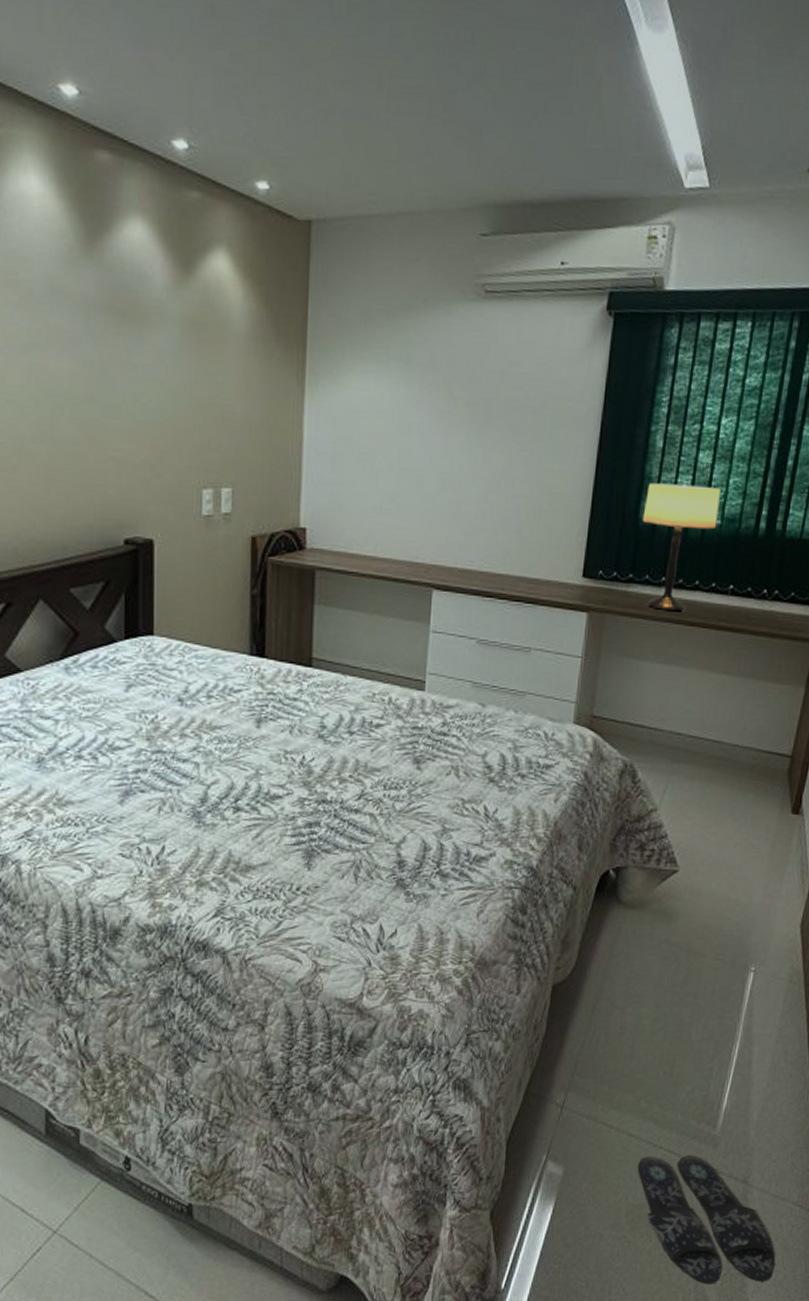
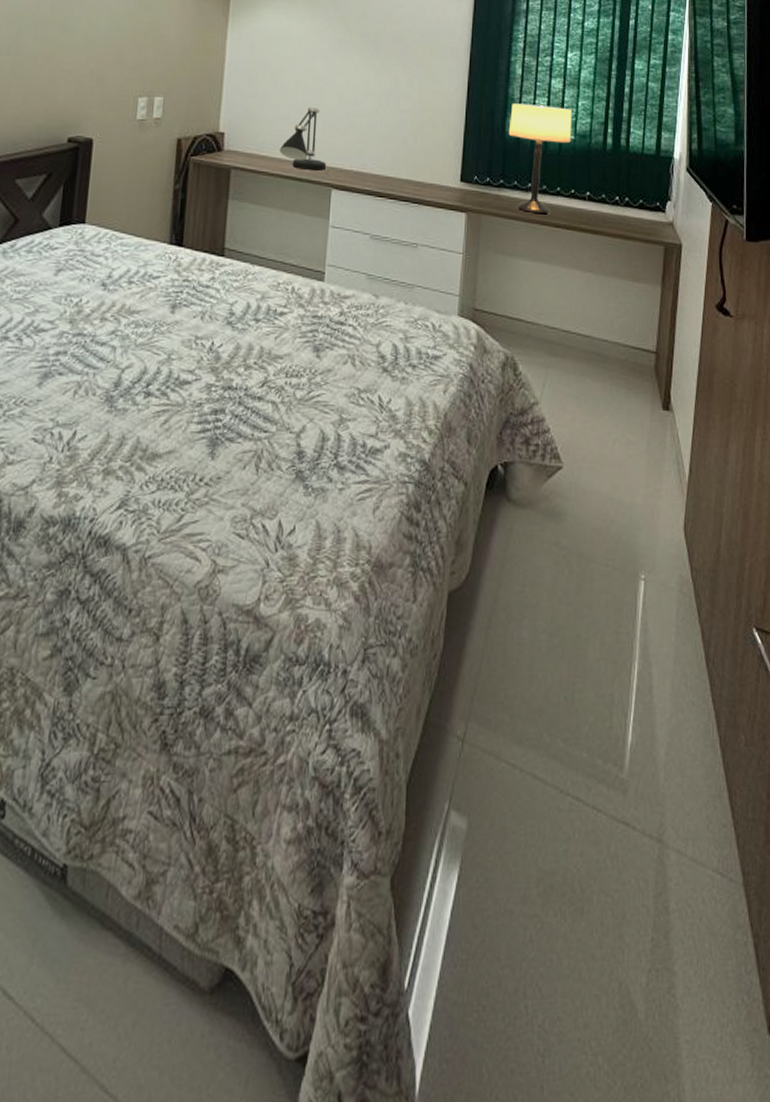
desk lamp: none [370,495,426,569] -> present [279,107,326,171]
slippers: present [637,1155,775,1285] -> none [545,805,703,984]

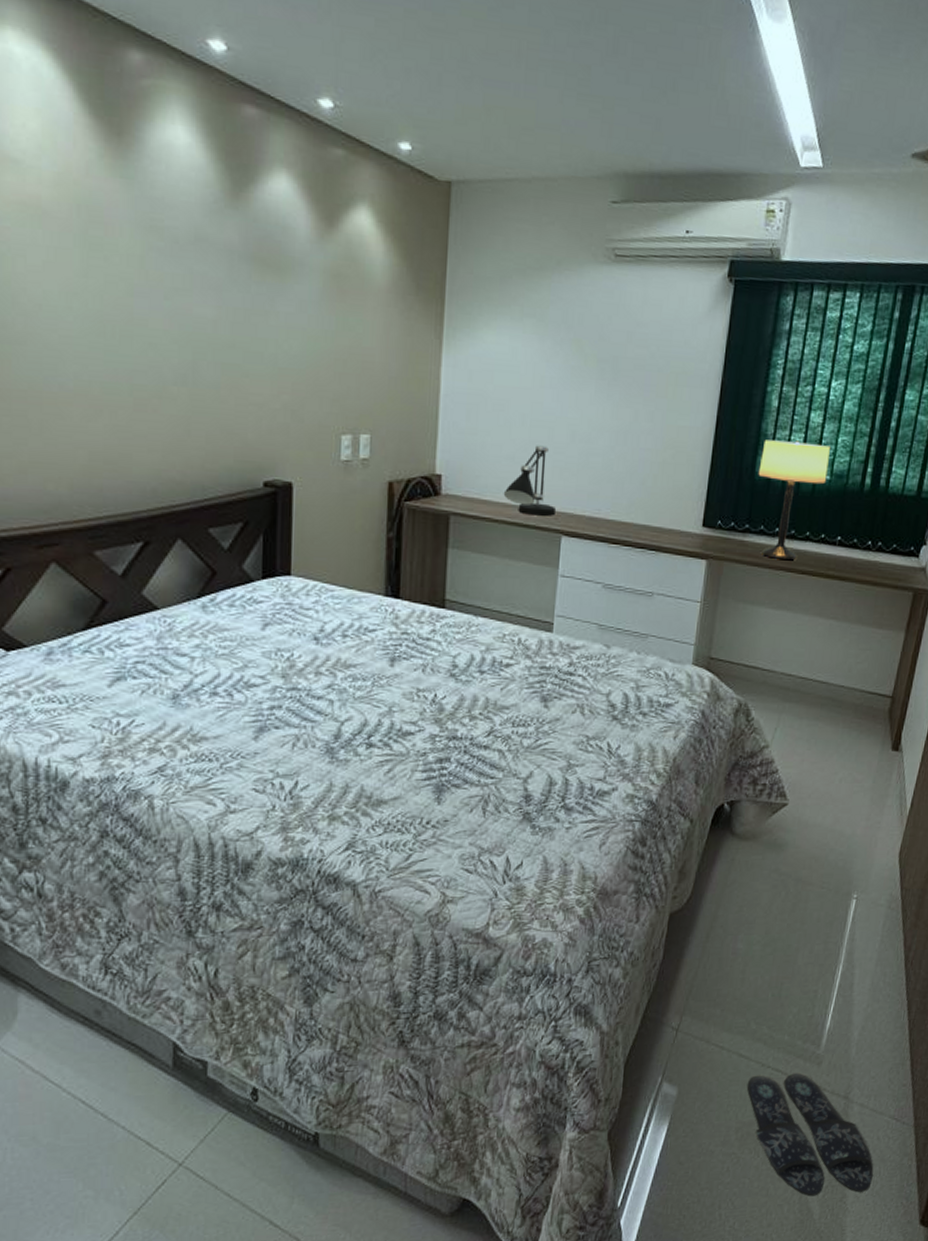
slippers: none [545,805,703,984] -> present [747,1073,873,1197]

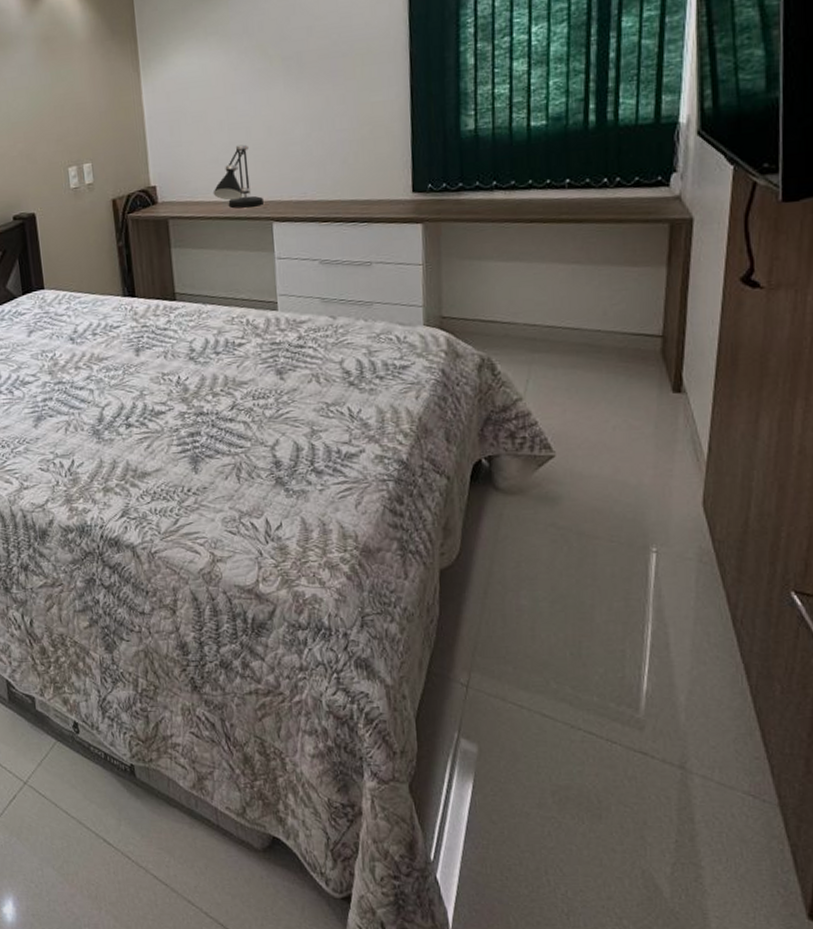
slippers: present [747,1073,873,1197] -> none [556,737,733,874]
table lamp: present [758,440,830,561] -> none [464,91,543,212]

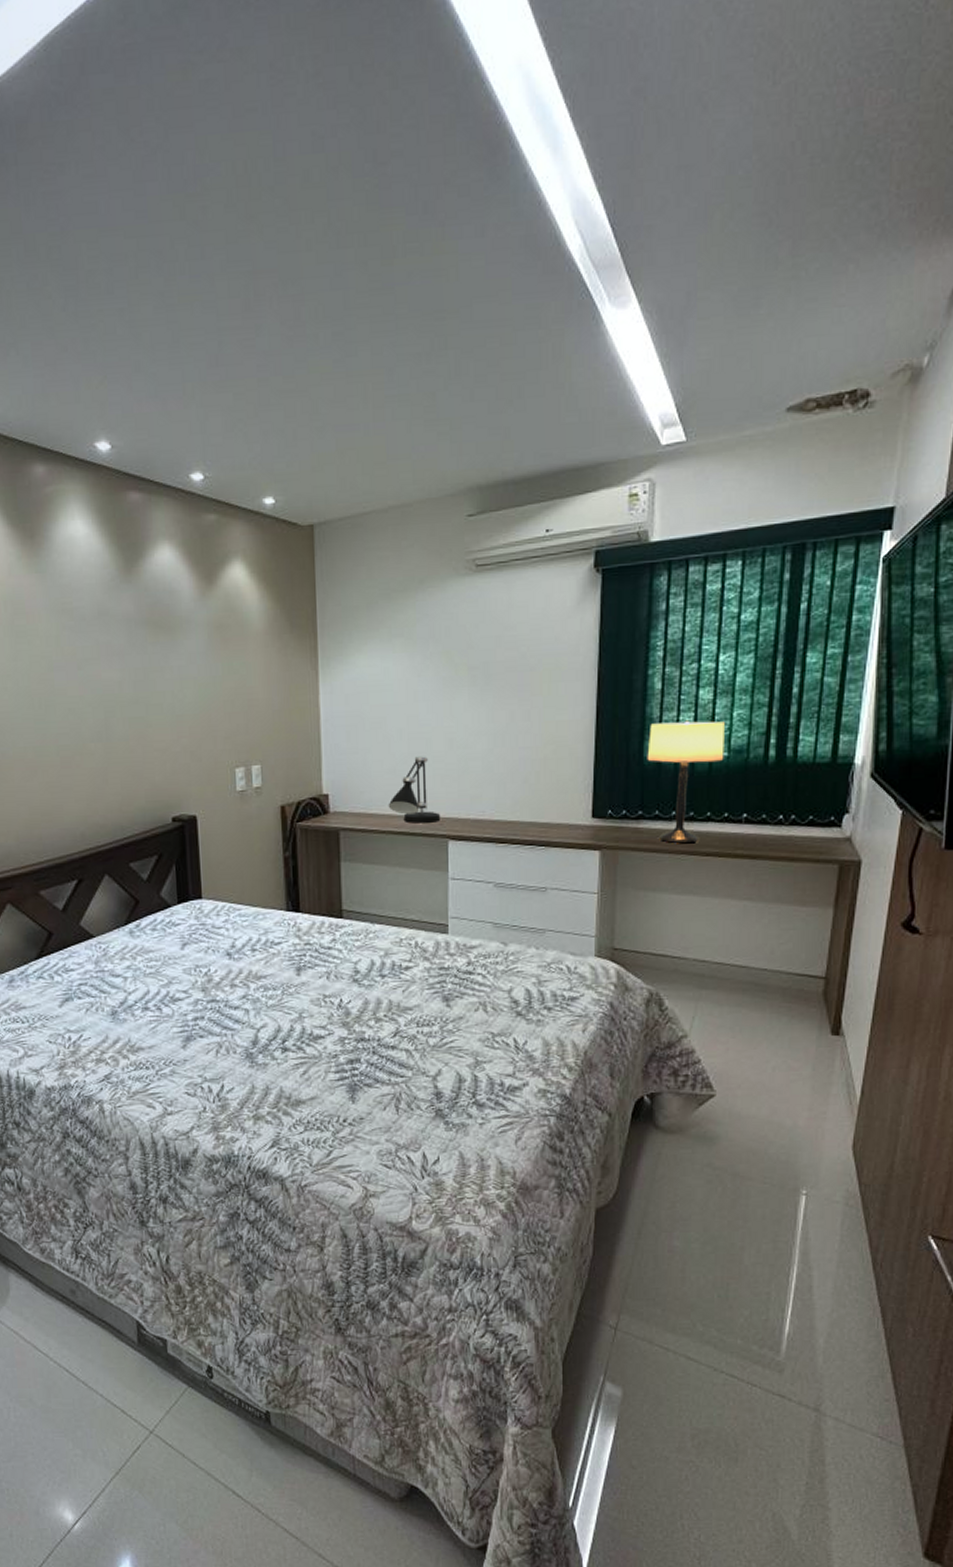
table lamp: none [464,91,543,212] -> present [647,720,725,844]

